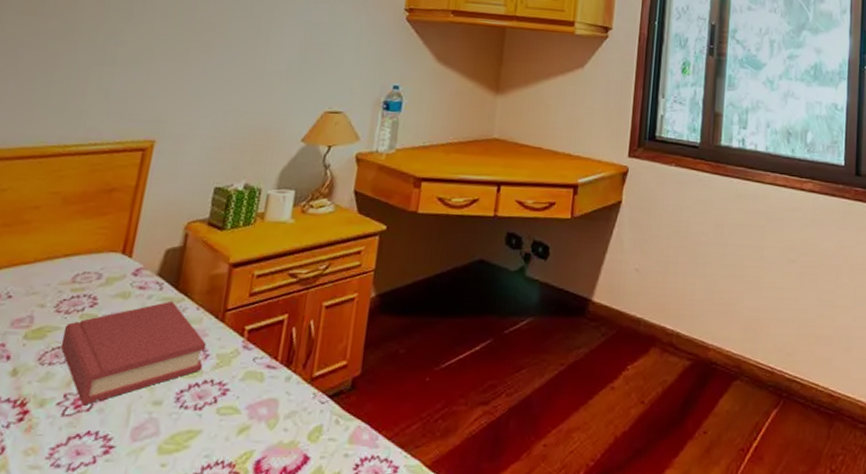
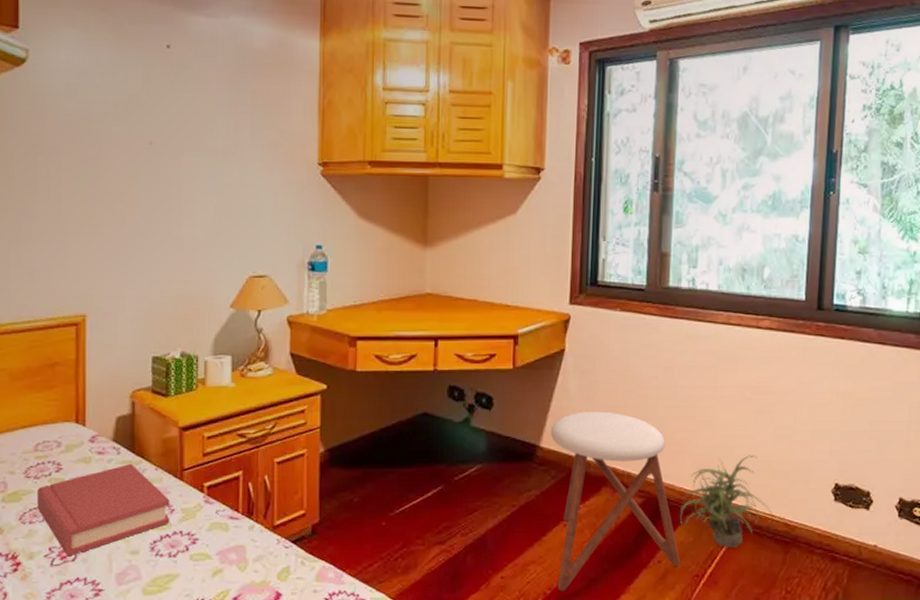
stool: none [601,266,726,464] -> present [550,411,681,592]
potted plant: none [726,319,817,419] -> present [680,455,773,548]

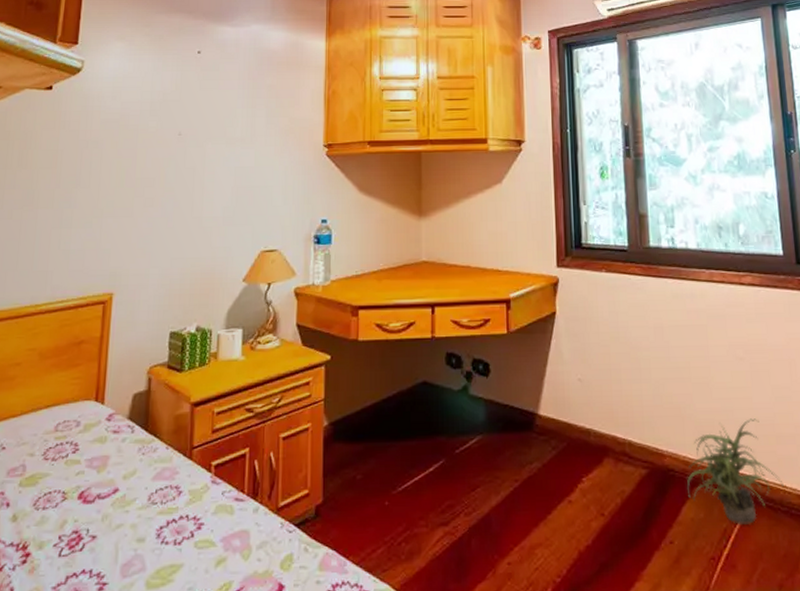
hardback book: present [36,463,170,557] -> none [51,442,179,546]
stool: present [550,411,681,592] -> none [547,375,694,579]

